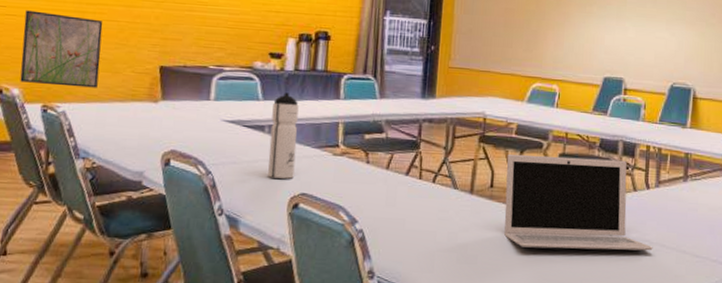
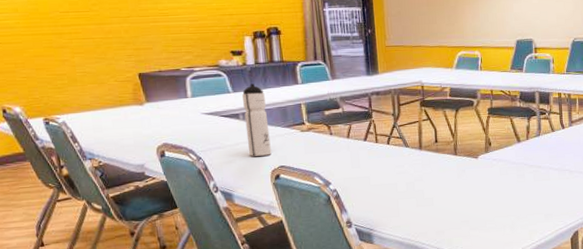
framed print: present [20,10,103,88] -> none [9,37,88,101]
laptop: present [504,153,653,251] -> none [445,107,573,188]

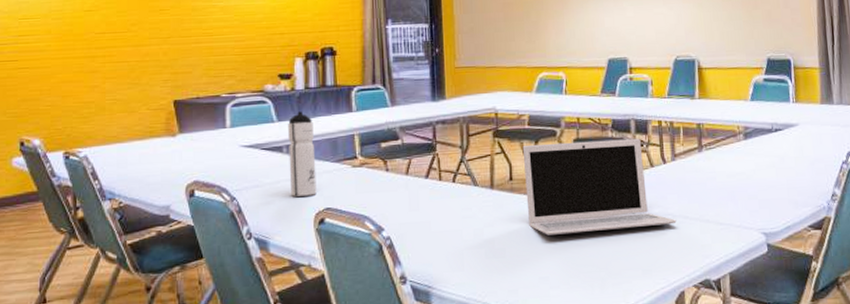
laptop: none [445,107,573,188] -> present [522,138,677,235]

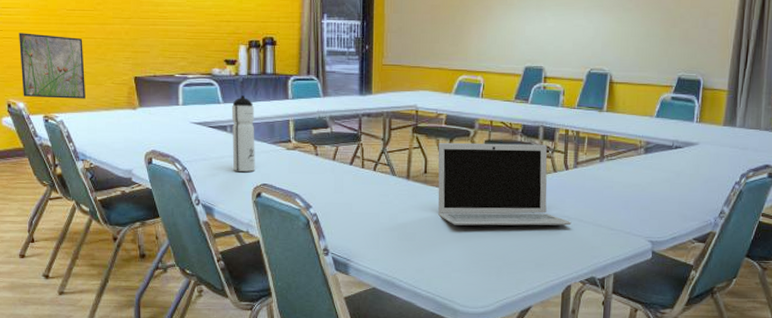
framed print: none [37,61,115,132] -> present [19,33,86,99]

